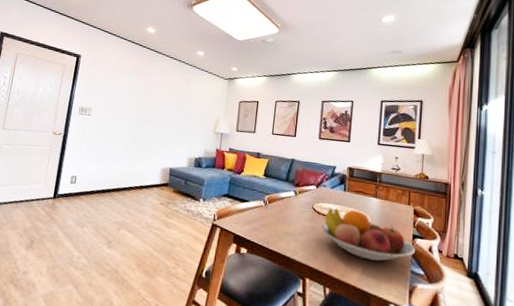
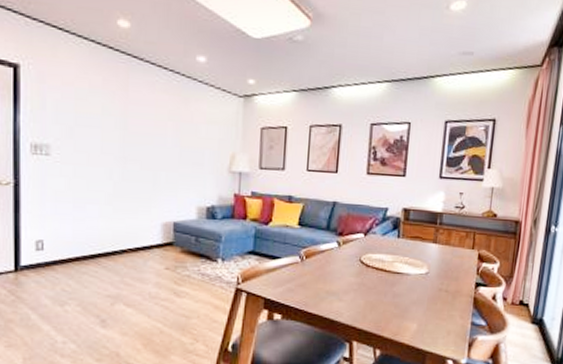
fruit bowl: present [321,208,415,262] -> none [370,259,477,316]

